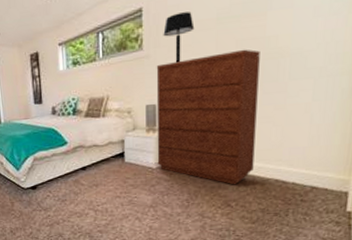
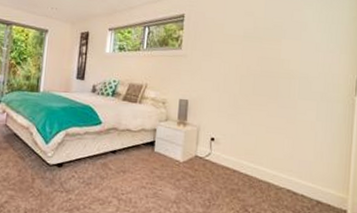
dresser: present [156,49,260,185] -> none [184,64,276,190]
table lamp: present [163,11,195,63] -> none [200,25,226,67]

